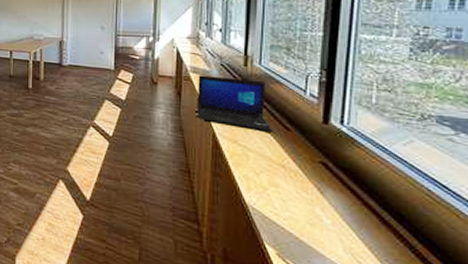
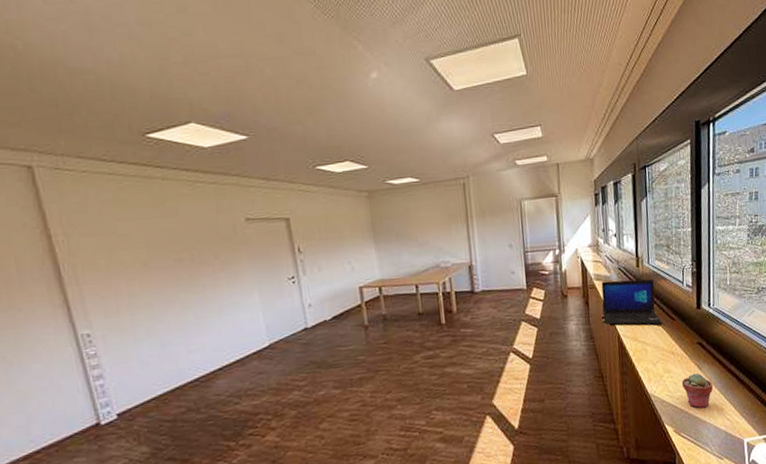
potted succulent: none [293,195,338,240] -> present [681,373,713,409]

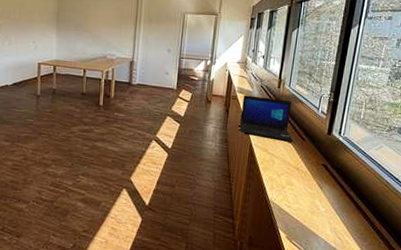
potted succulent: present [681,373,713,409] -> none [301,190,330,223]

